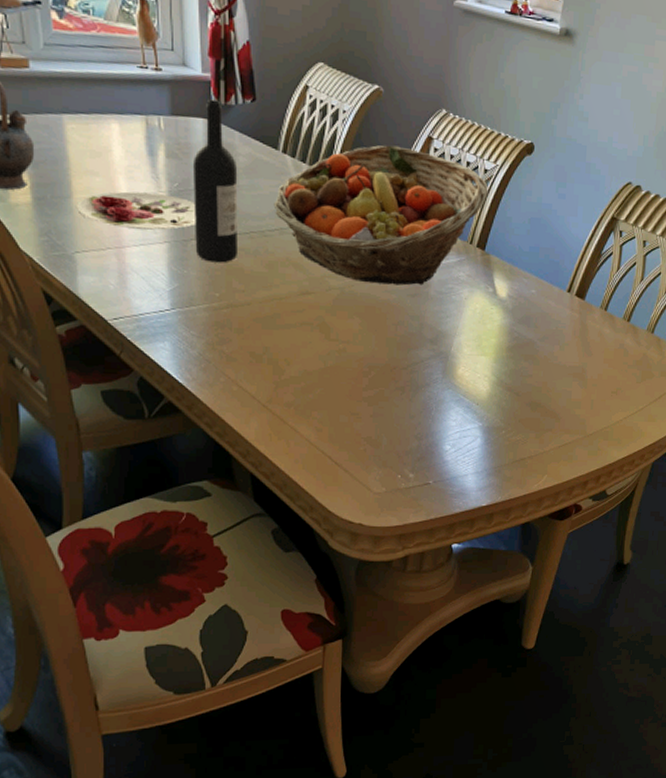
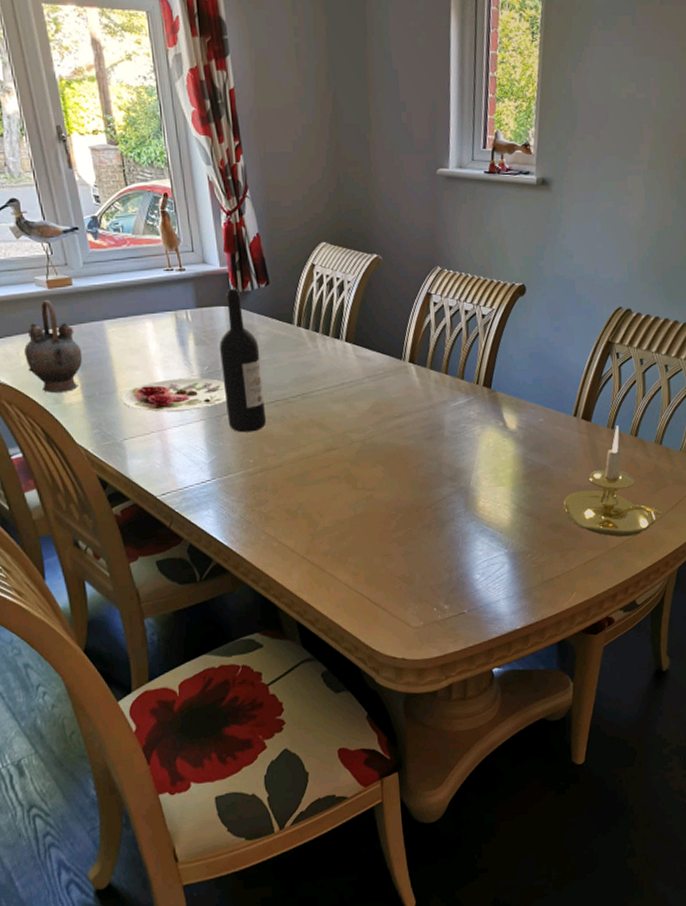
fruit basket: present [273,145,488,286] -> none [294,305,488,433]
candle holder: none [545,307,645,424] -> present [563,425,663,537]

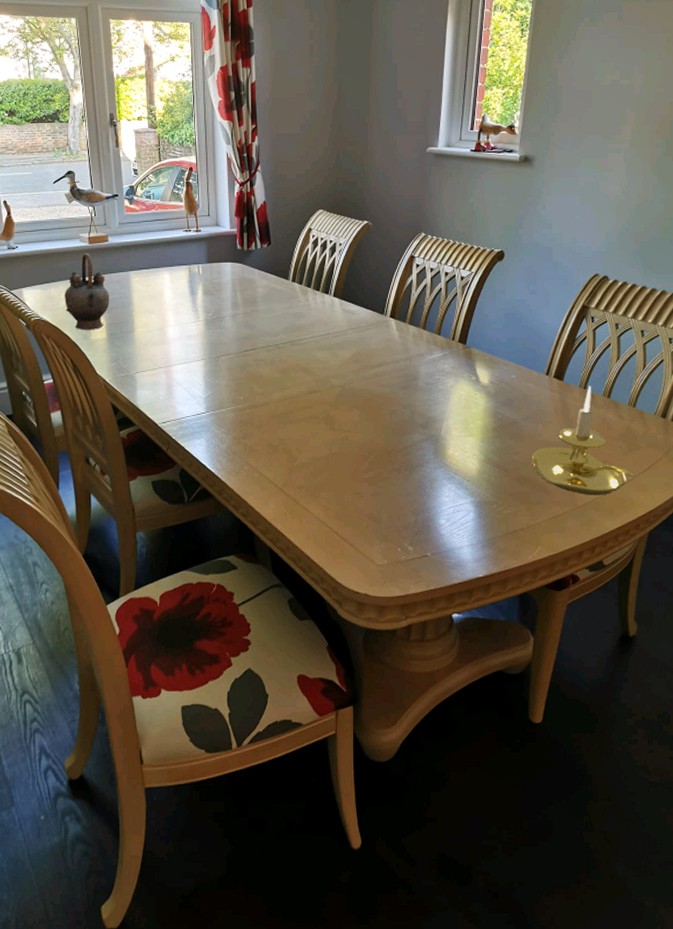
plate: present [122,378,227,412] -> none [138,323,226,351]
wine bottle: present [219,288,266,433] -> none [224,248,257,373]

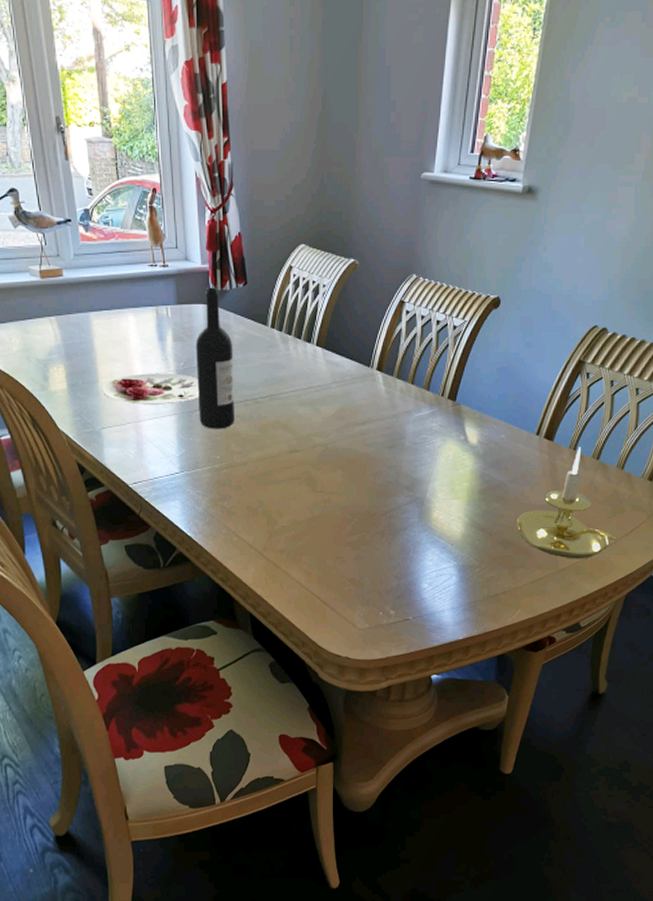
teapot: present [65,252,110,330] -> none [17,289,69,379]
plate: none [138,323,226,351] -> present [102,373,200,405]
wine bottle: none [224,248,257,373] -> present [196,287,234,429]

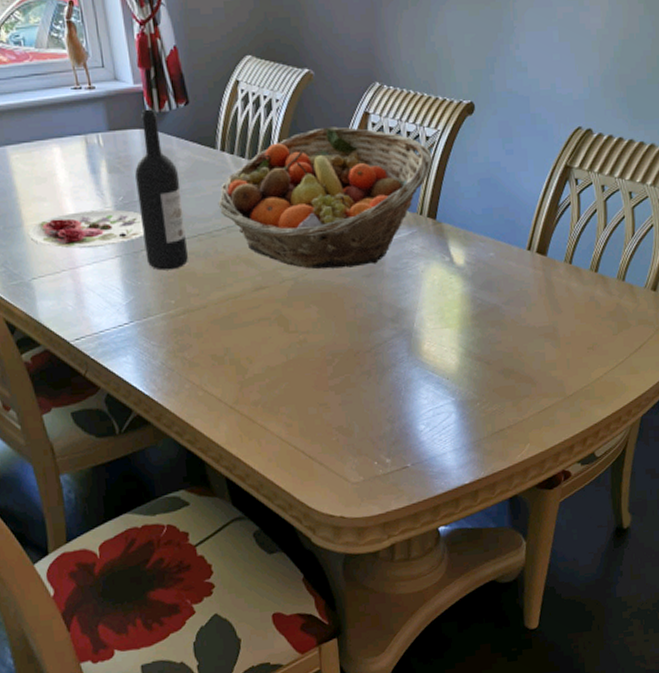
fruit basket: none [264,312,458,439] -> present [218,127,433,269]
candle holder: present [516,447,617,559] -> none [515,260,625,383]

